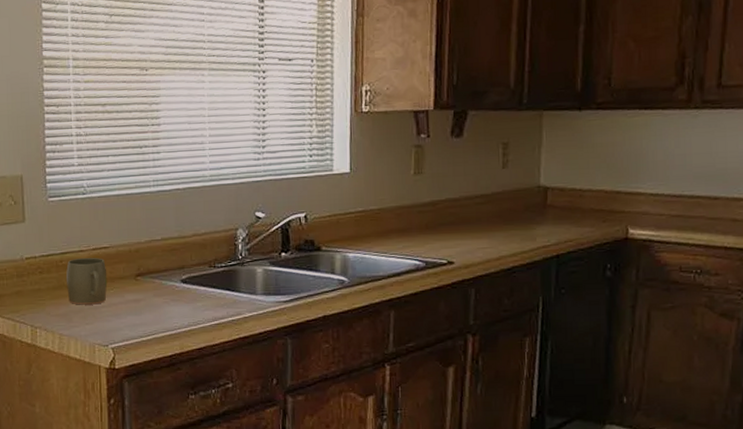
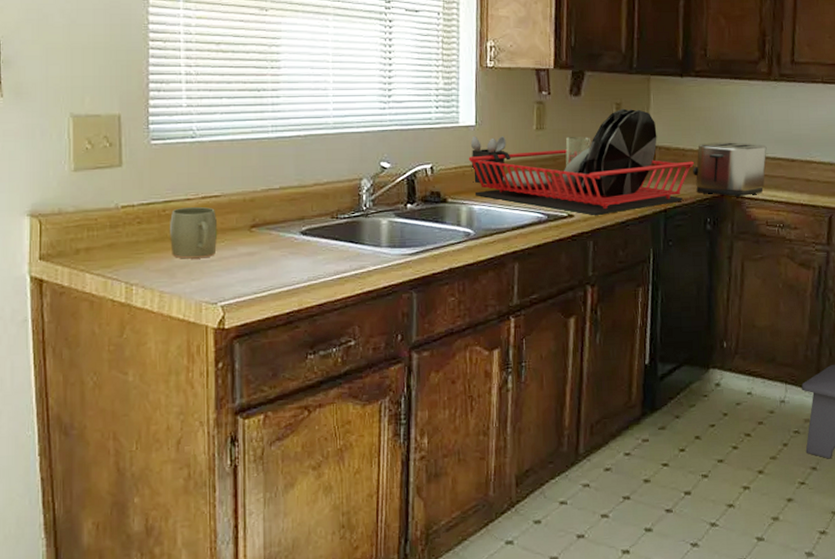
dish rack: none [342,148,592,262] -> present [468,108,694,215]
toaster: none [591,179,683,242] -> present [693,142,767,198]

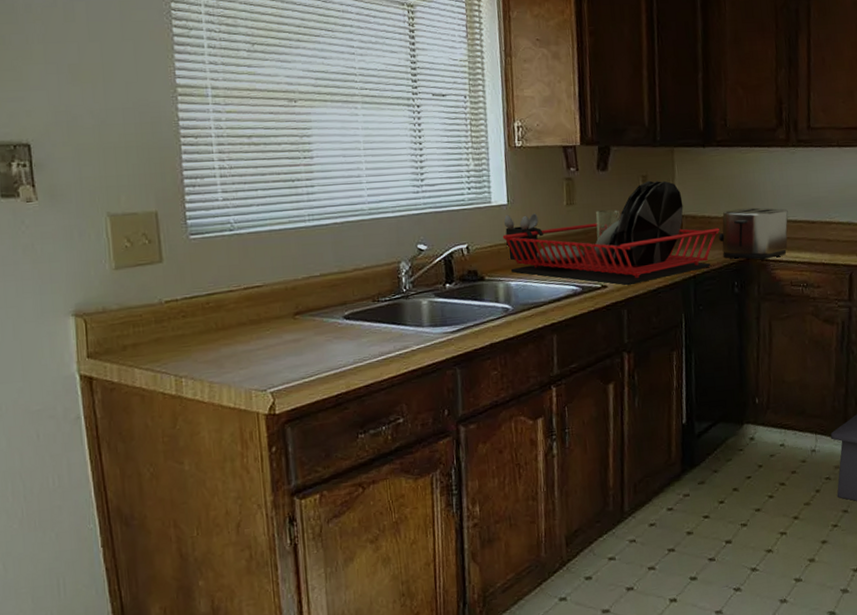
mug: present [170,206,218,259] -> none [214,297,263,350]

